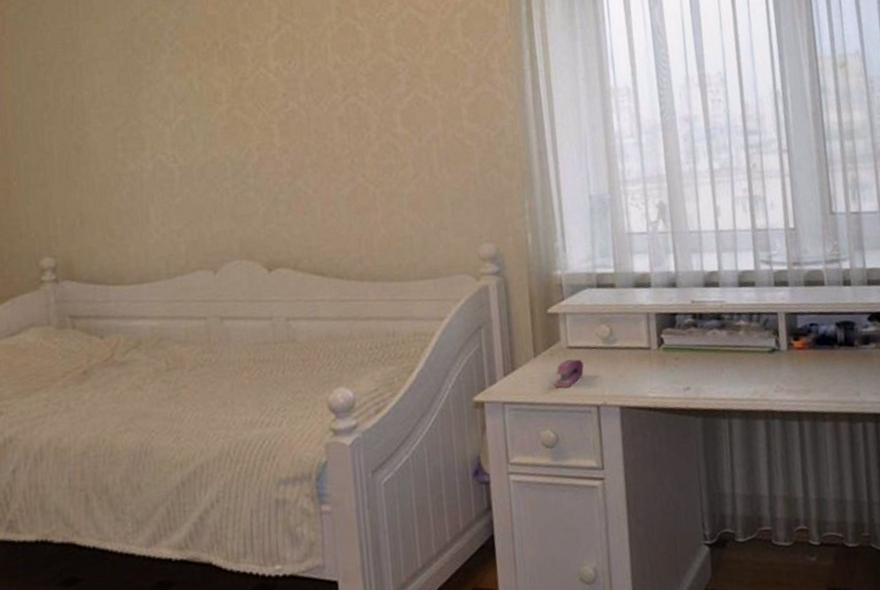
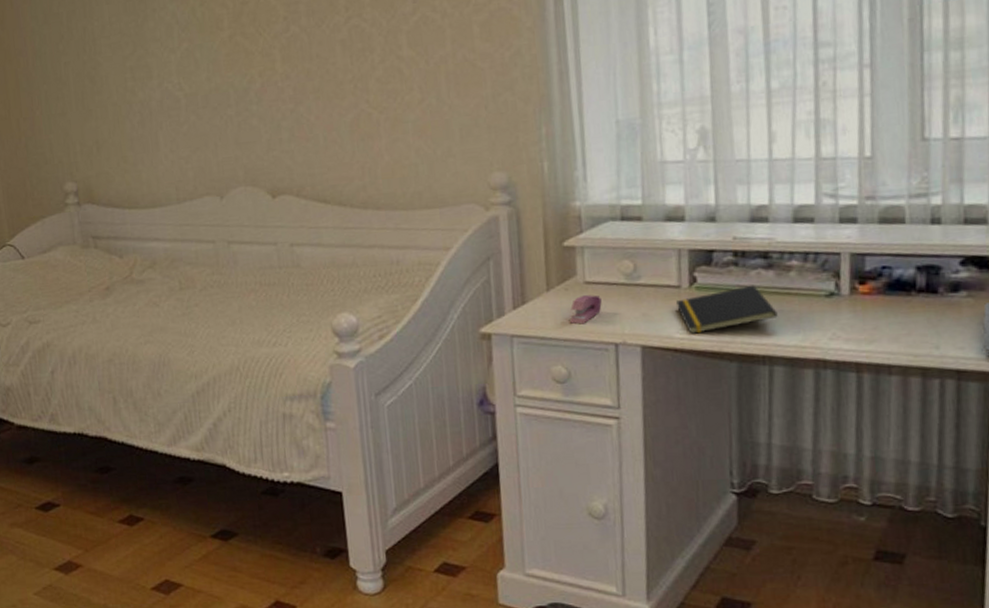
notepad: none [648,344,732,393] -> present [676,285,778,334]

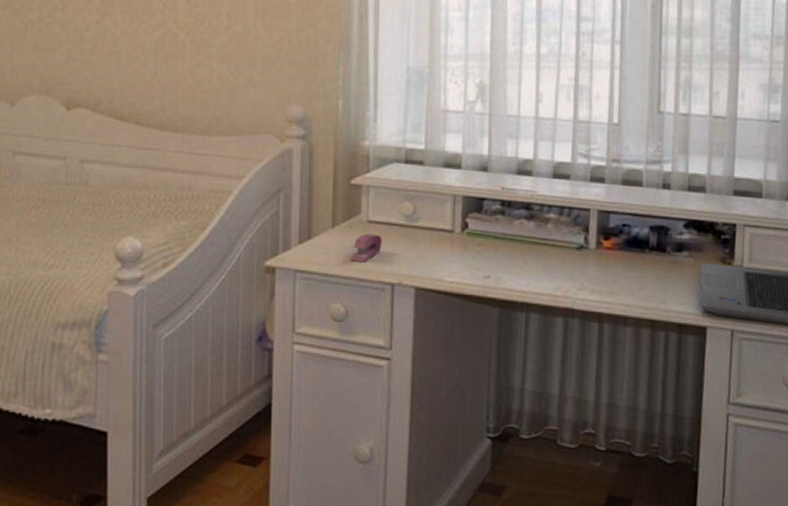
notepad: present [676,285,778,334] -> none [449,234,536,278]

